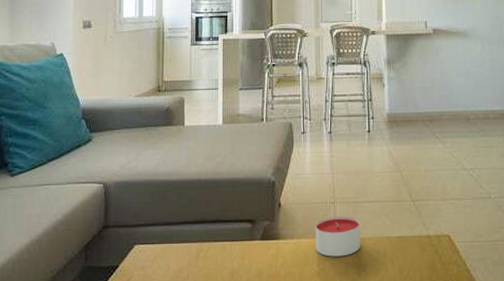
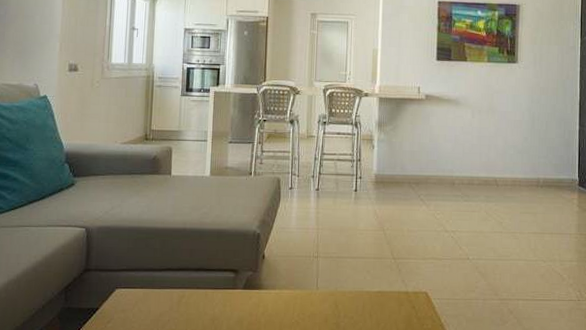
candle: present [315,216,361,257] -> none [296,269,342,308]

